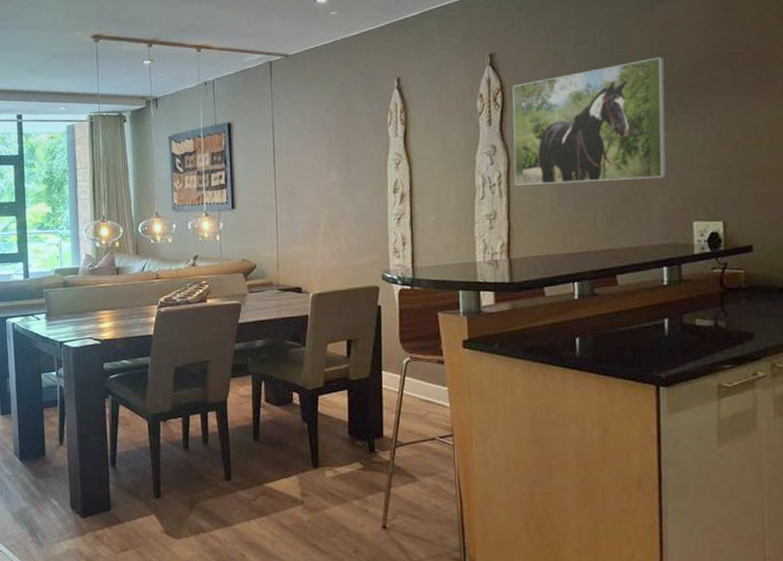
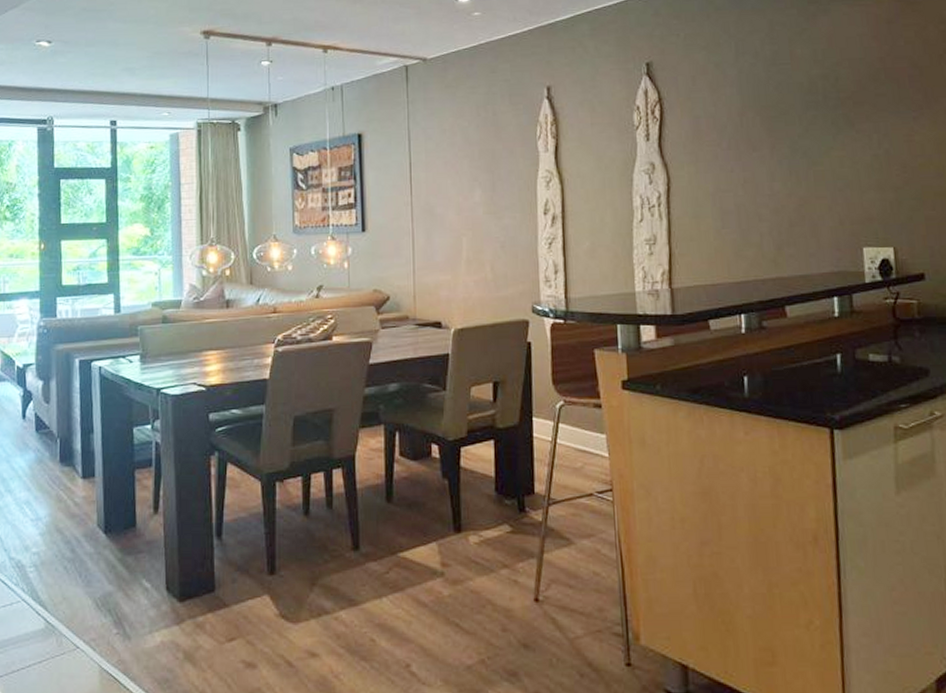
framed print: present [512,57,667,185] -> none [671,70,835,207]

